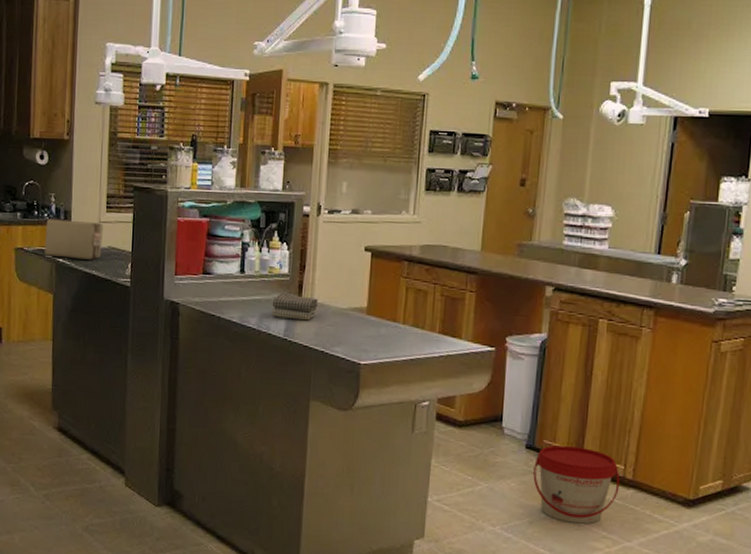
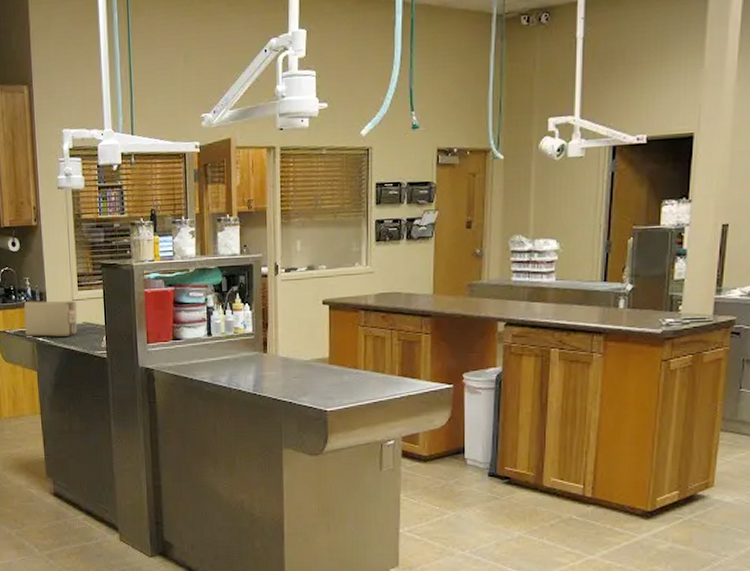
towel: present [271,290,319,321] -> none [240,349,283,375]
bucket: present [533,445,620,524] -> none [497,471,580,542]

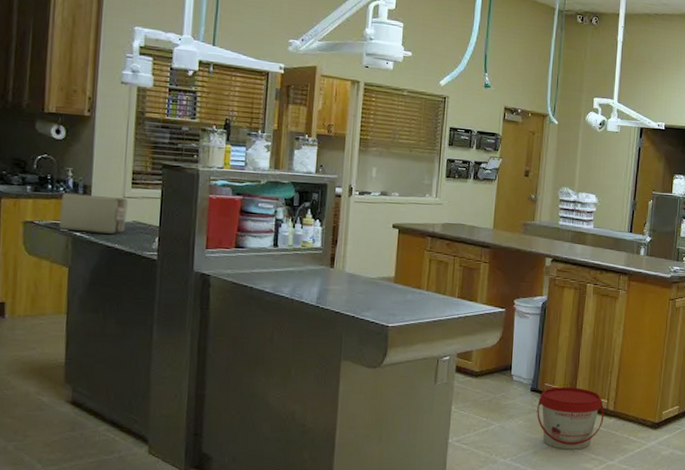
bucket: none [497,471,580,542] -> present [537,387,604,450]

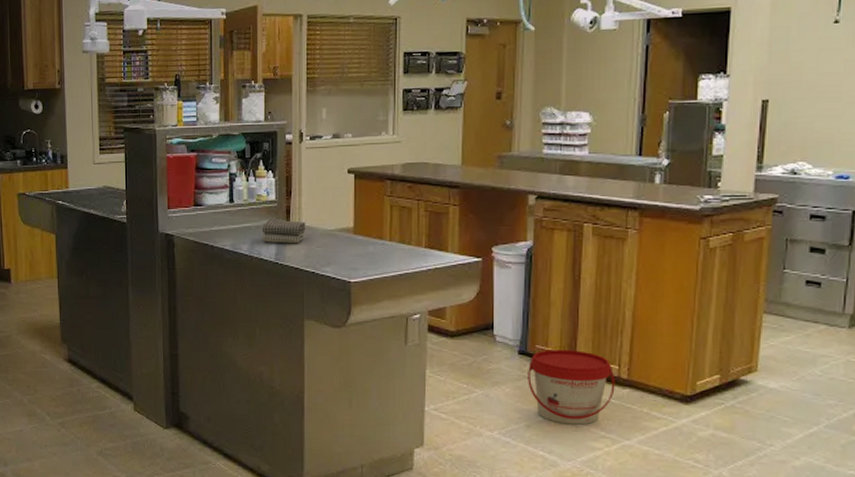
box: present [59,193,128,234] -> none [44,163,98,200]
towel: none [304,263,350,289] -> present [262,216,306,244]

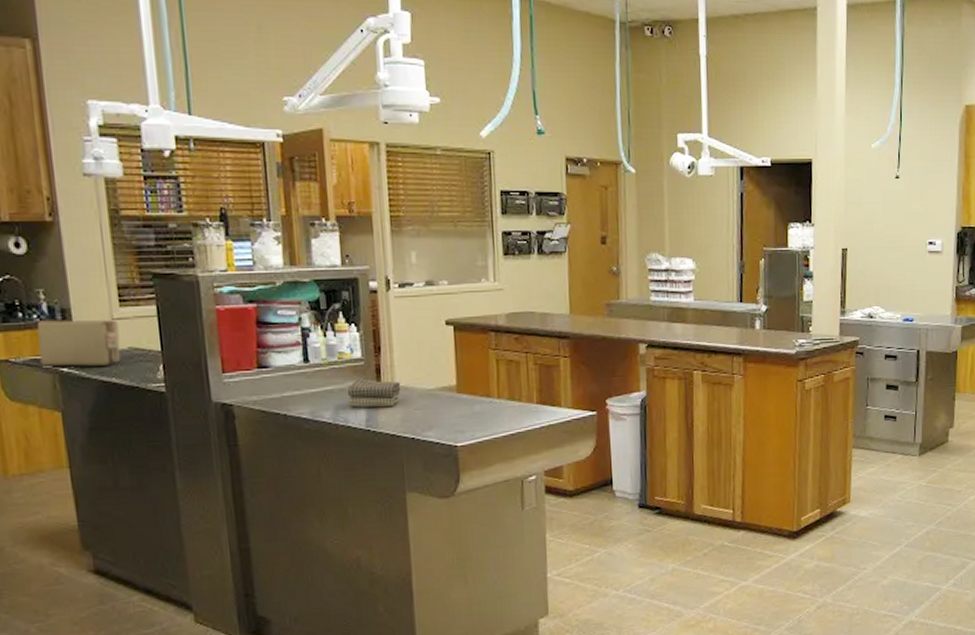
box: none [44,163,98,200] -> present [36,319,121,367]
bucket: present [528,350,615,425] -> none [649,498,731,573]

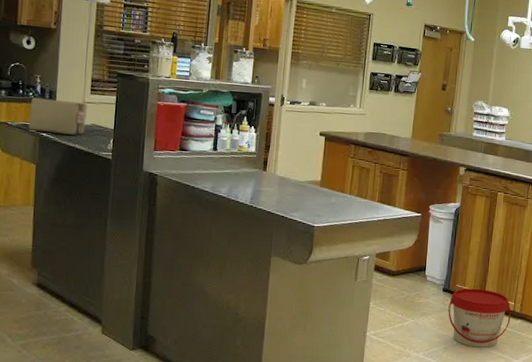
towel: present [347,377,402,408] -> none [240,166,280,191]
bucket: none [649,498,731,573] -> present [448,288,511,348]

